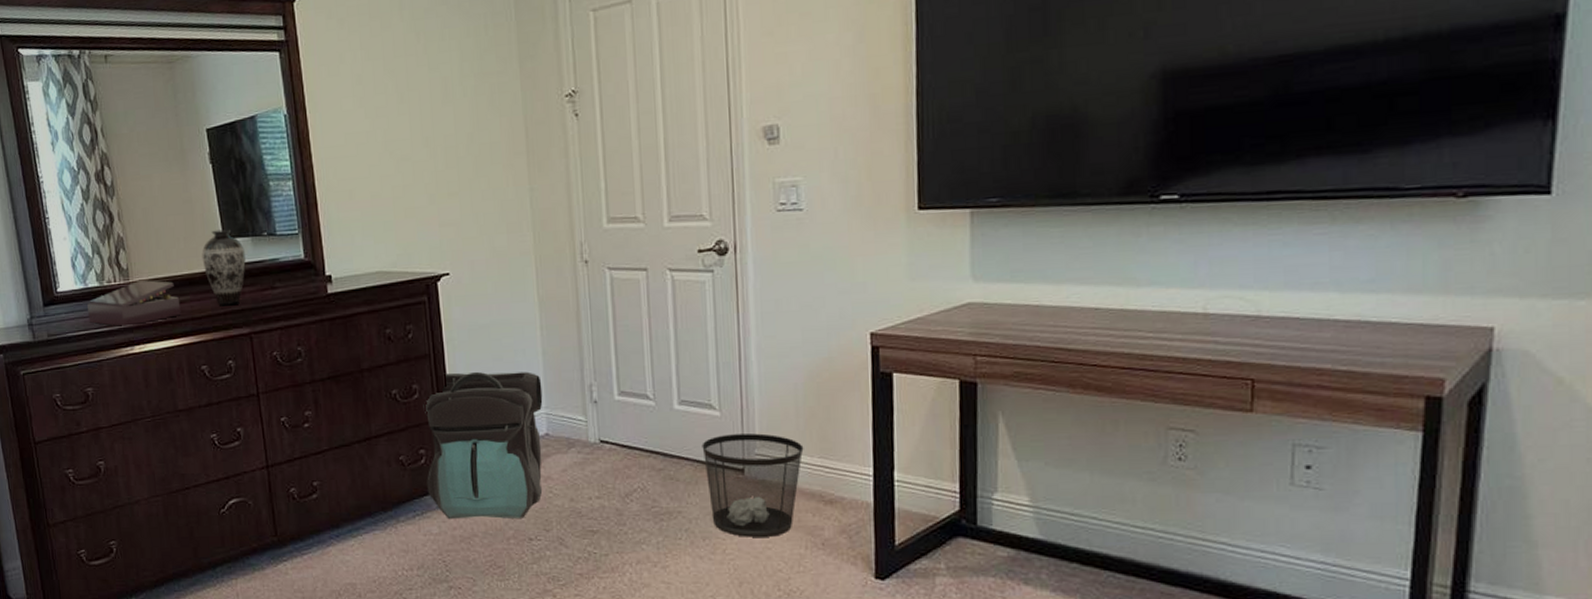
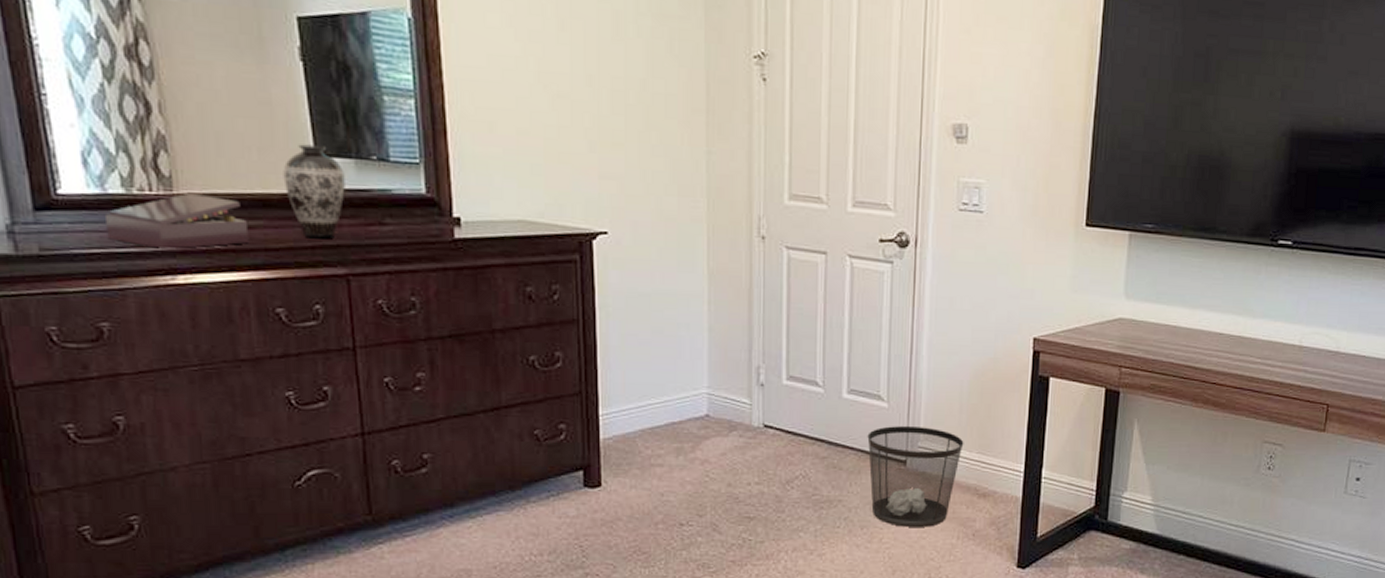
backpack: present [423,371,543,520] -> none [566,341,705,502]

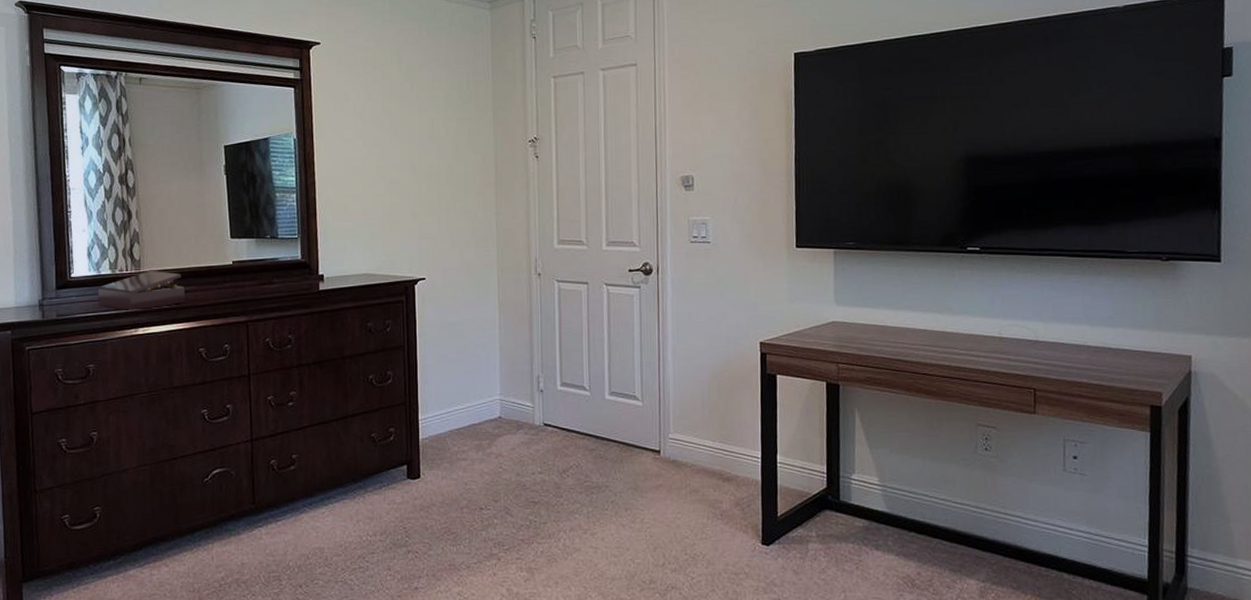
decorative vase: present [283,144,345,239] -> none [209,231,249,297]
waste bin: present [867,426,964,527] -> none [627,421,708,509]

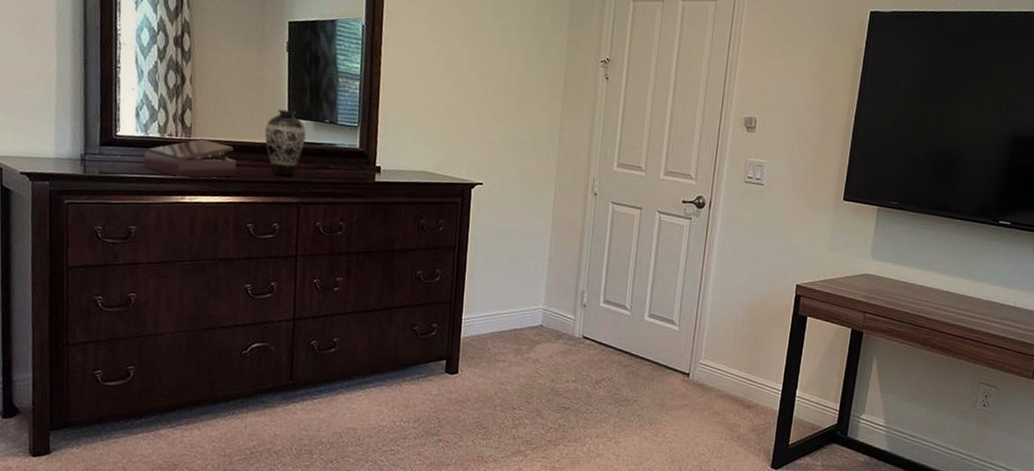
decorative vase: none [209,231,249,297] -> present [264,109,306,177]

